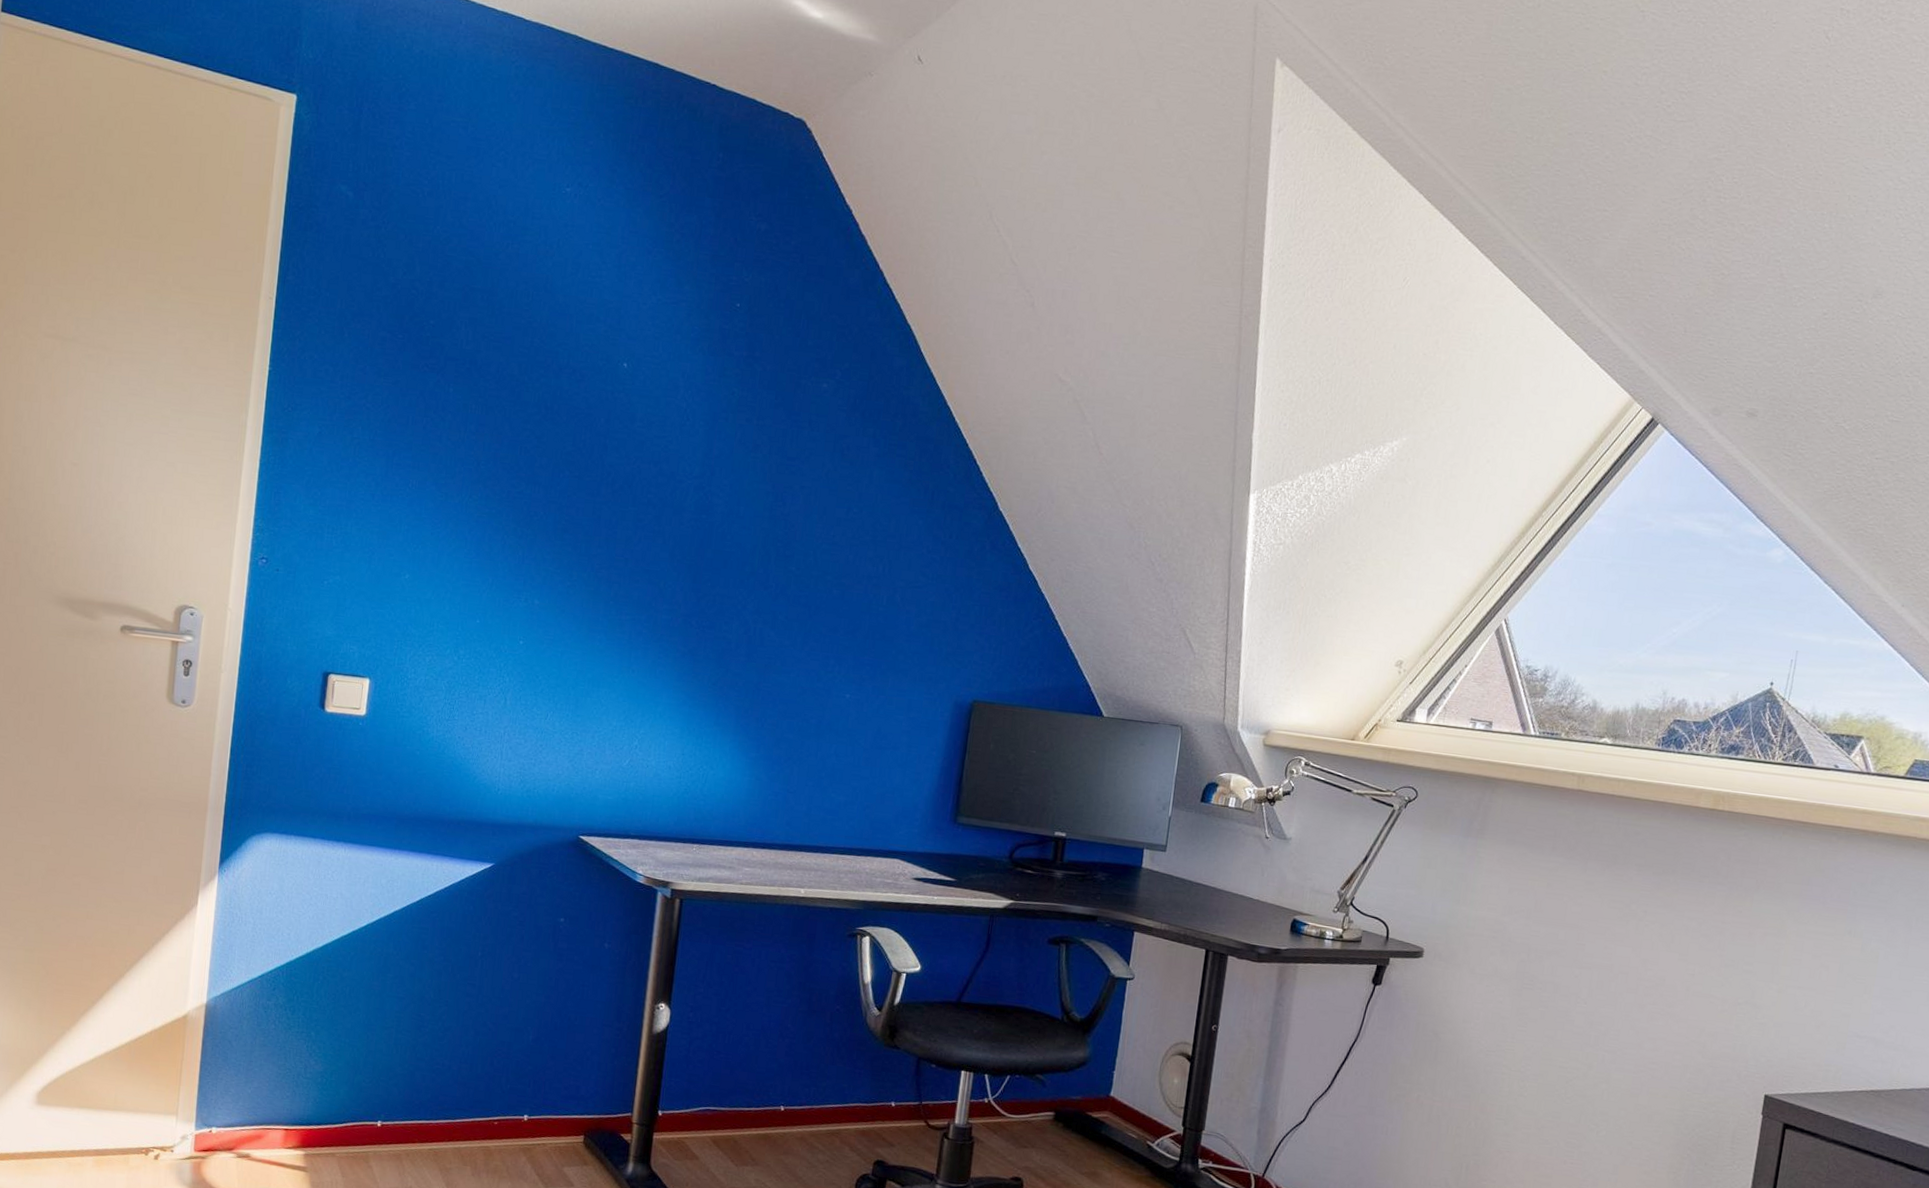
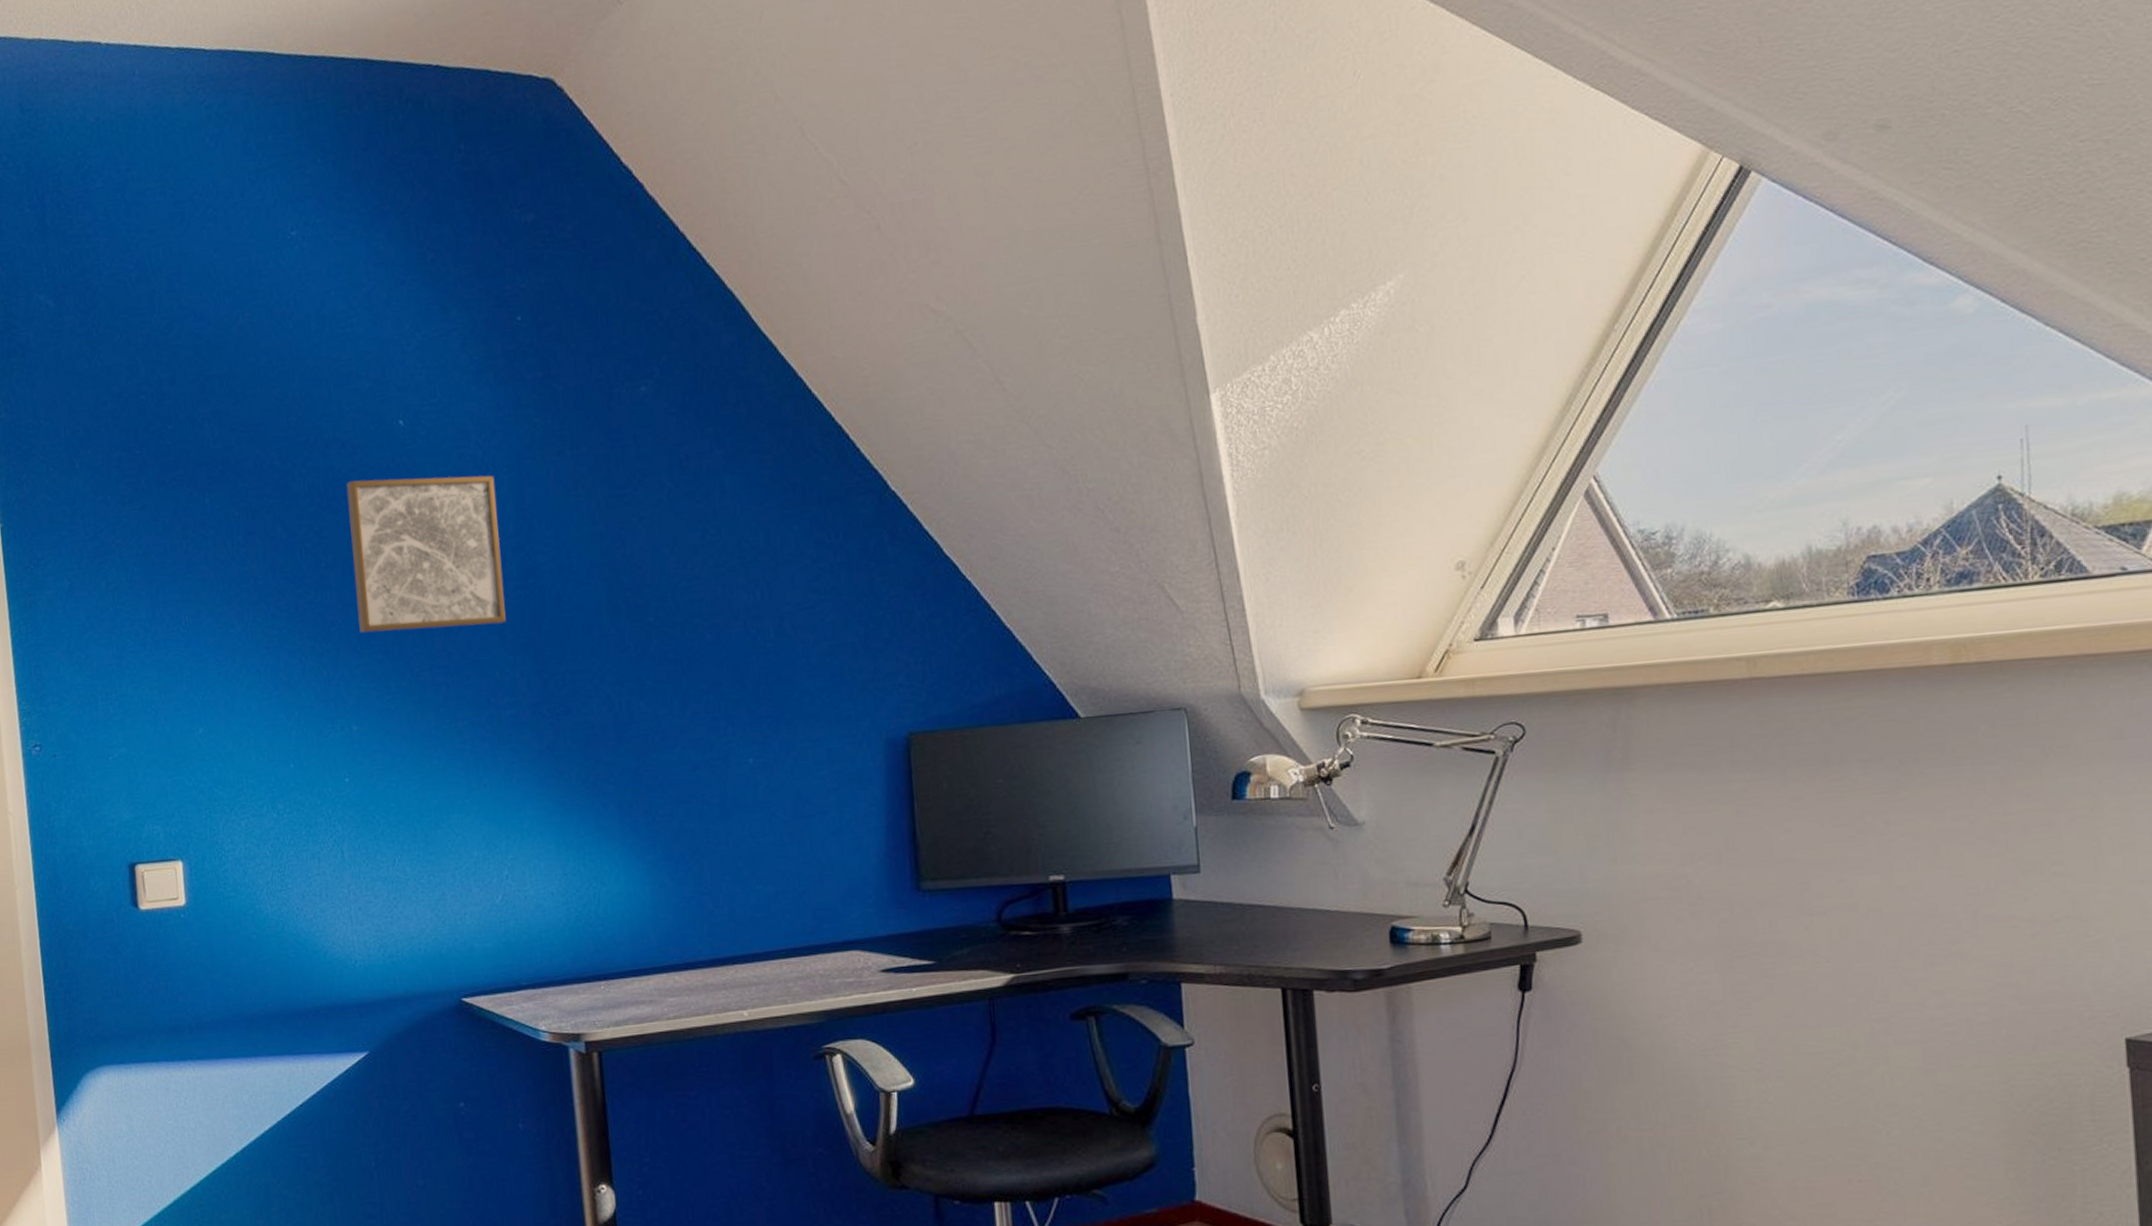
wall art: none [557,402,692,545] -> present [346,475,506,633]

